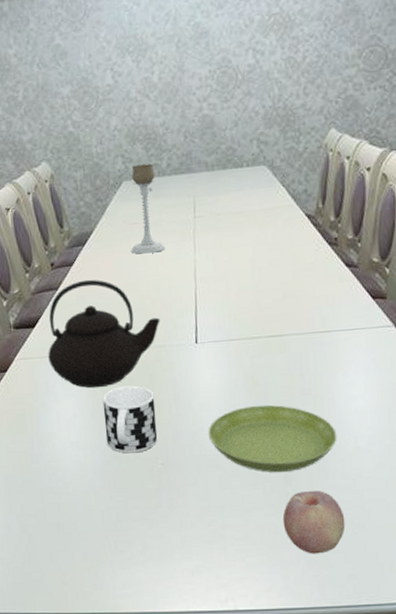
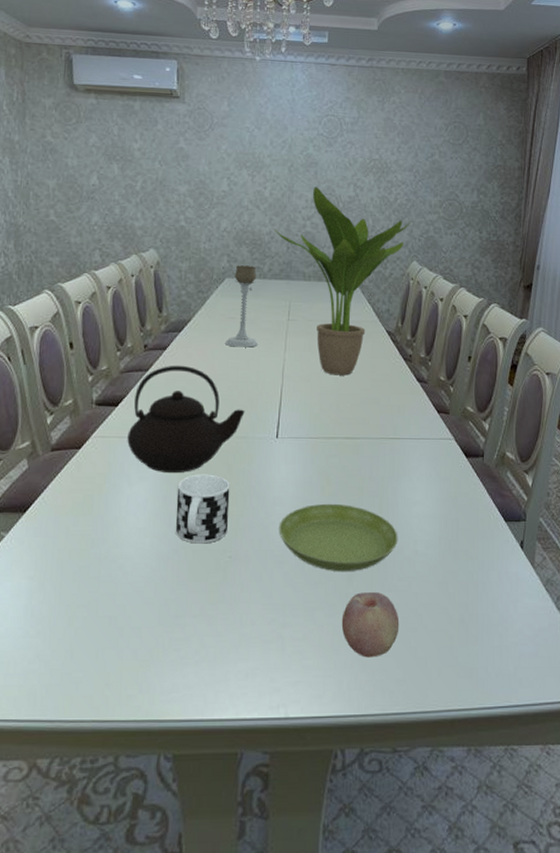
potted plant: none [167,60,325,271] -> present [273,187,412,376]

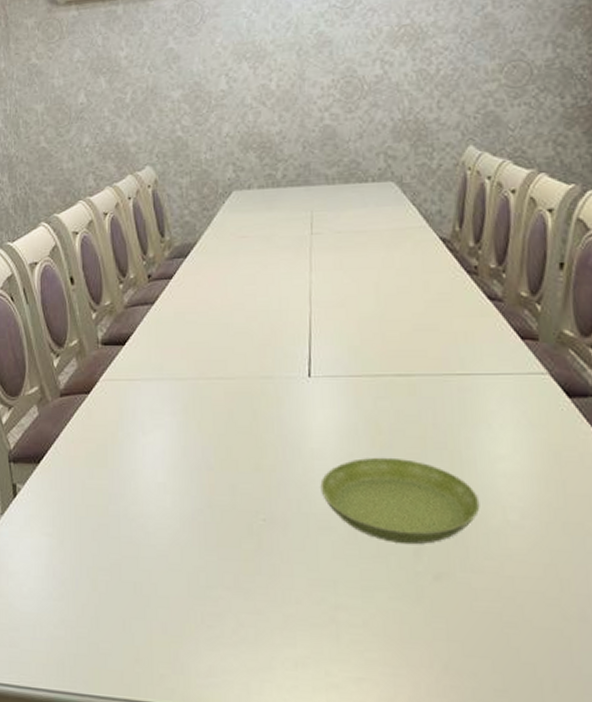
teapot: present [127,365,245,472] -> none [138,295,268,419]
cup: present [176,474,230,544] -> none [196,421,259,503]
candle holder: present [224,265,258,348] -> none [237,173,277,271]
potted plant: present [273,187,412,376] -> none [284,69,462,298]
fruit: present [341,592,400,658] -> none [411,571,492,657]

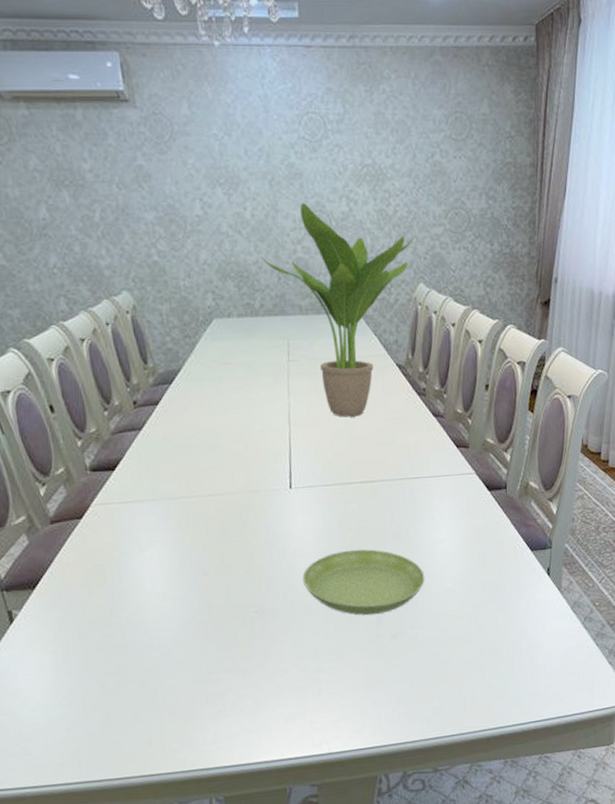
potted plant: none [284,69,462,298] -> present [260,203,415,417]

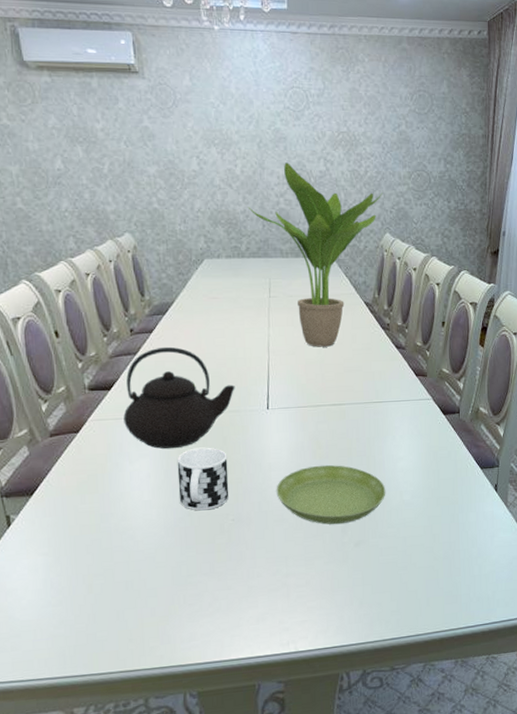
teapot: none [130,420,253,535] -> present [123,346,235,449]
cup: none [191,532,250,603] -> present [177,447,229,511]

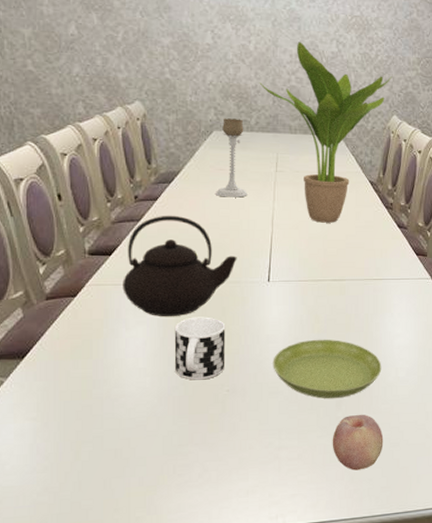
candle holder: none [209,245,242,326] -> present [215,118,247,198]
fruit: none [339,539,391,595] -> present [332,415,384,471]

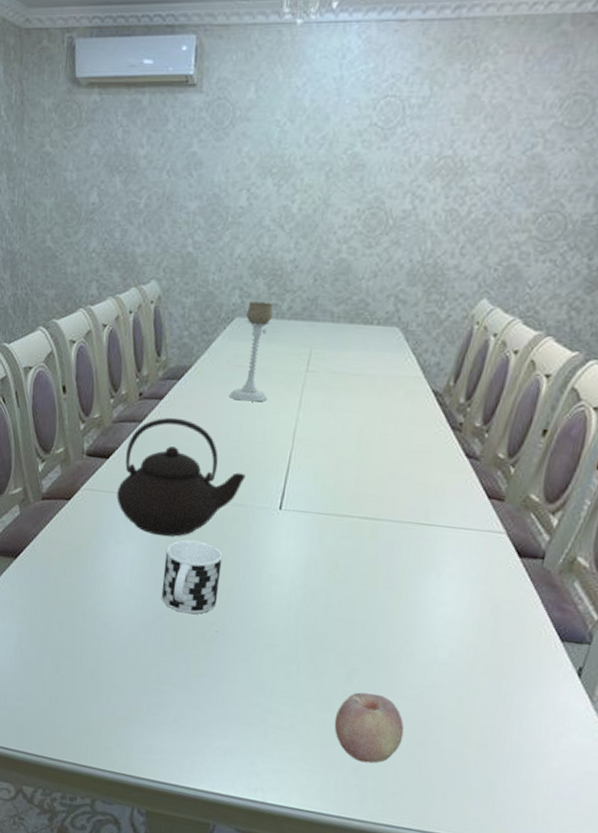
potted plant: present [259,42,392,223] -> none [299,198,488,443]
saucer: present [273,339,382,399] -> none [272,589,415,669]

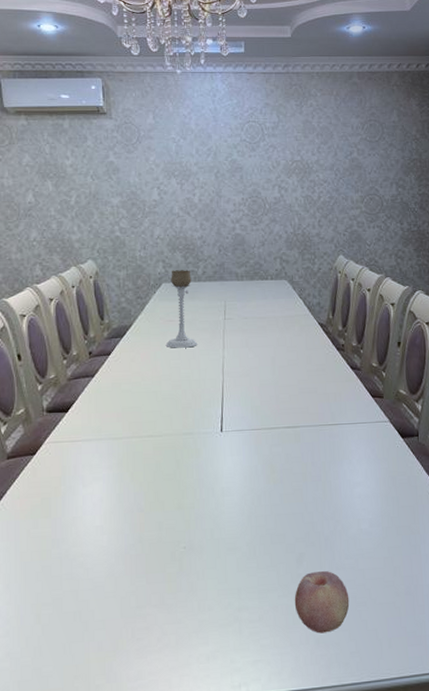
teapot: present [116,417,246,537] -> none [79,369,189,472]
cup: present [162,540,223,614] -> none [130,470,181,538]

